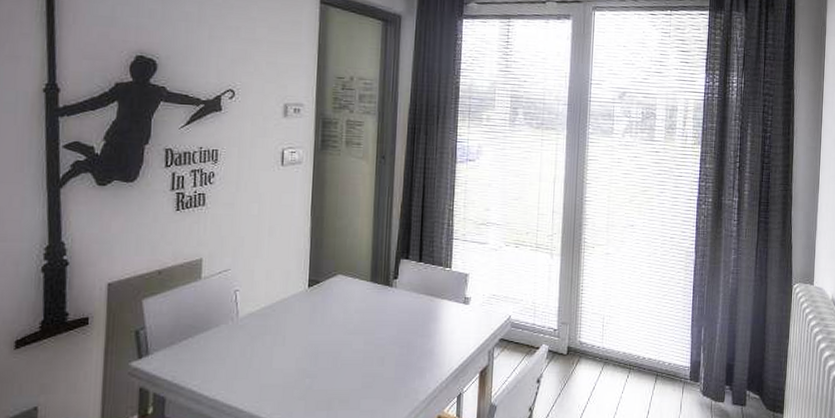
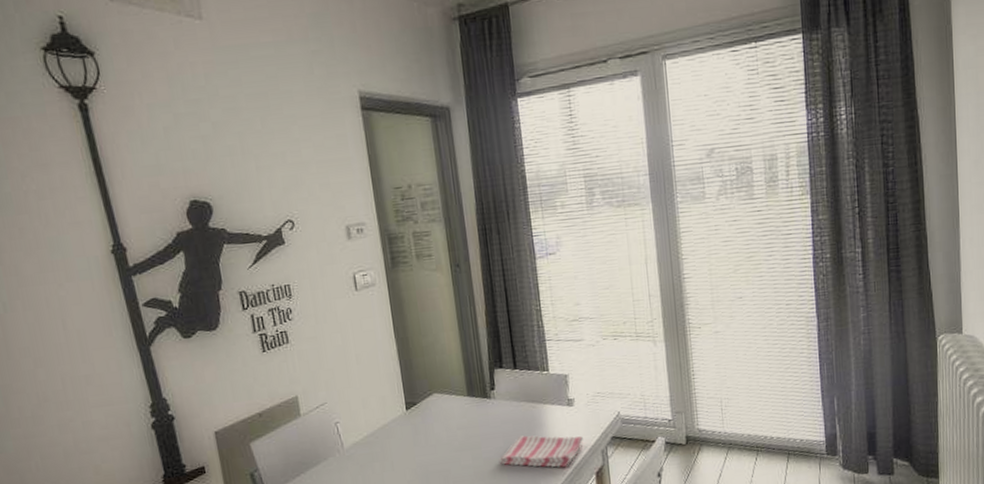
dish towel: none [389,327,473,362] -> present [498,435,583,468]

